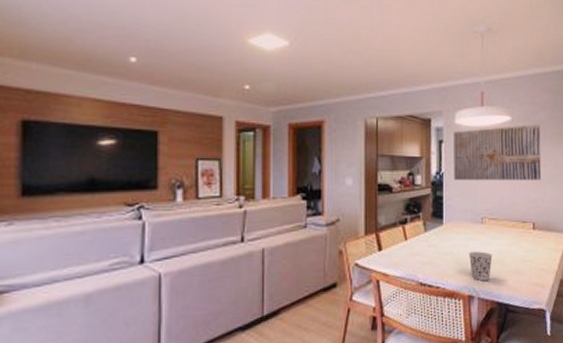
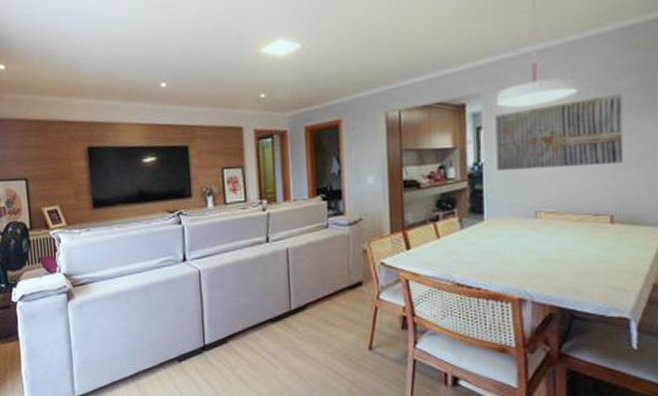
cup: present [468,251,493,281] -> none [517,250,551,284]

